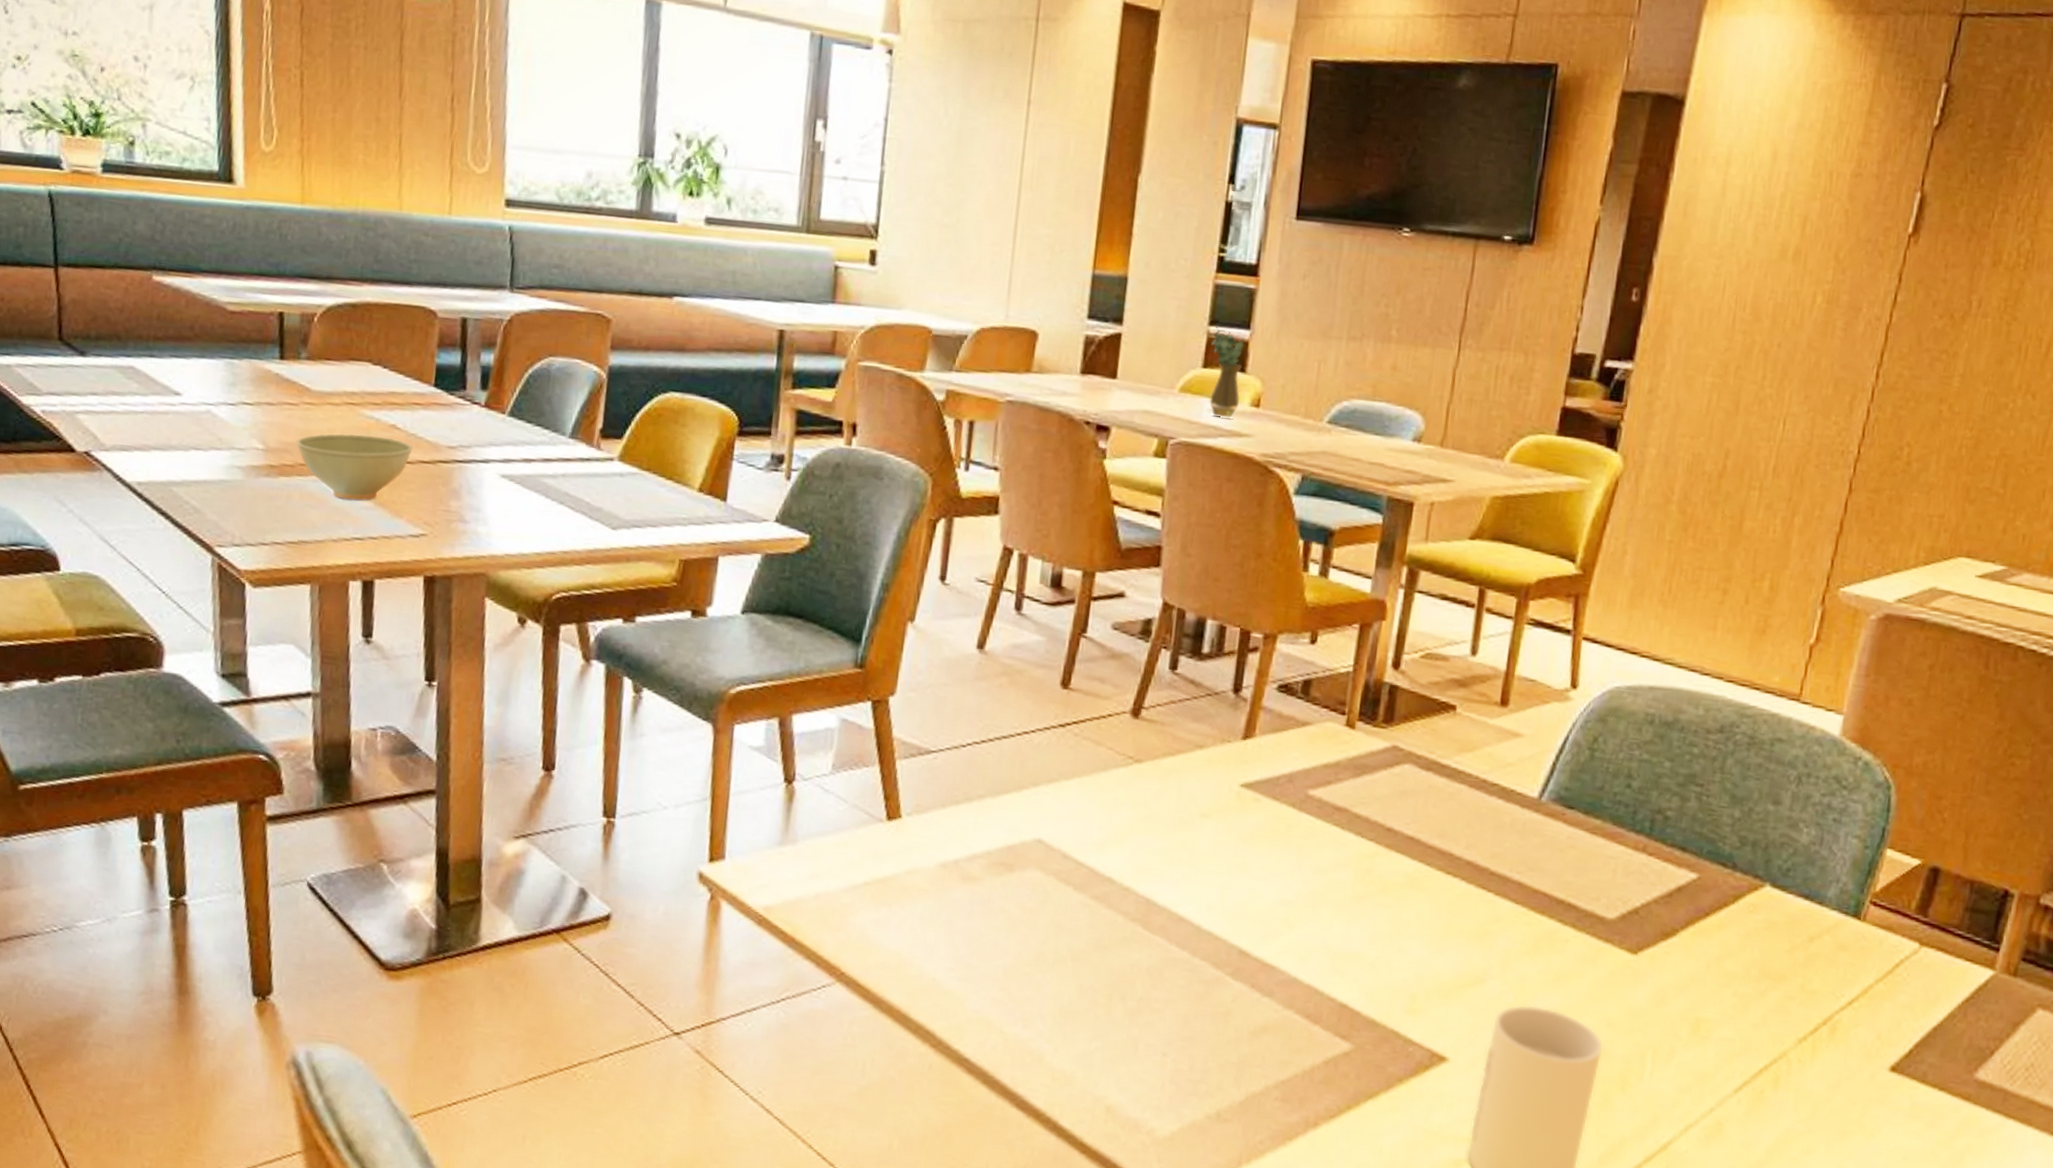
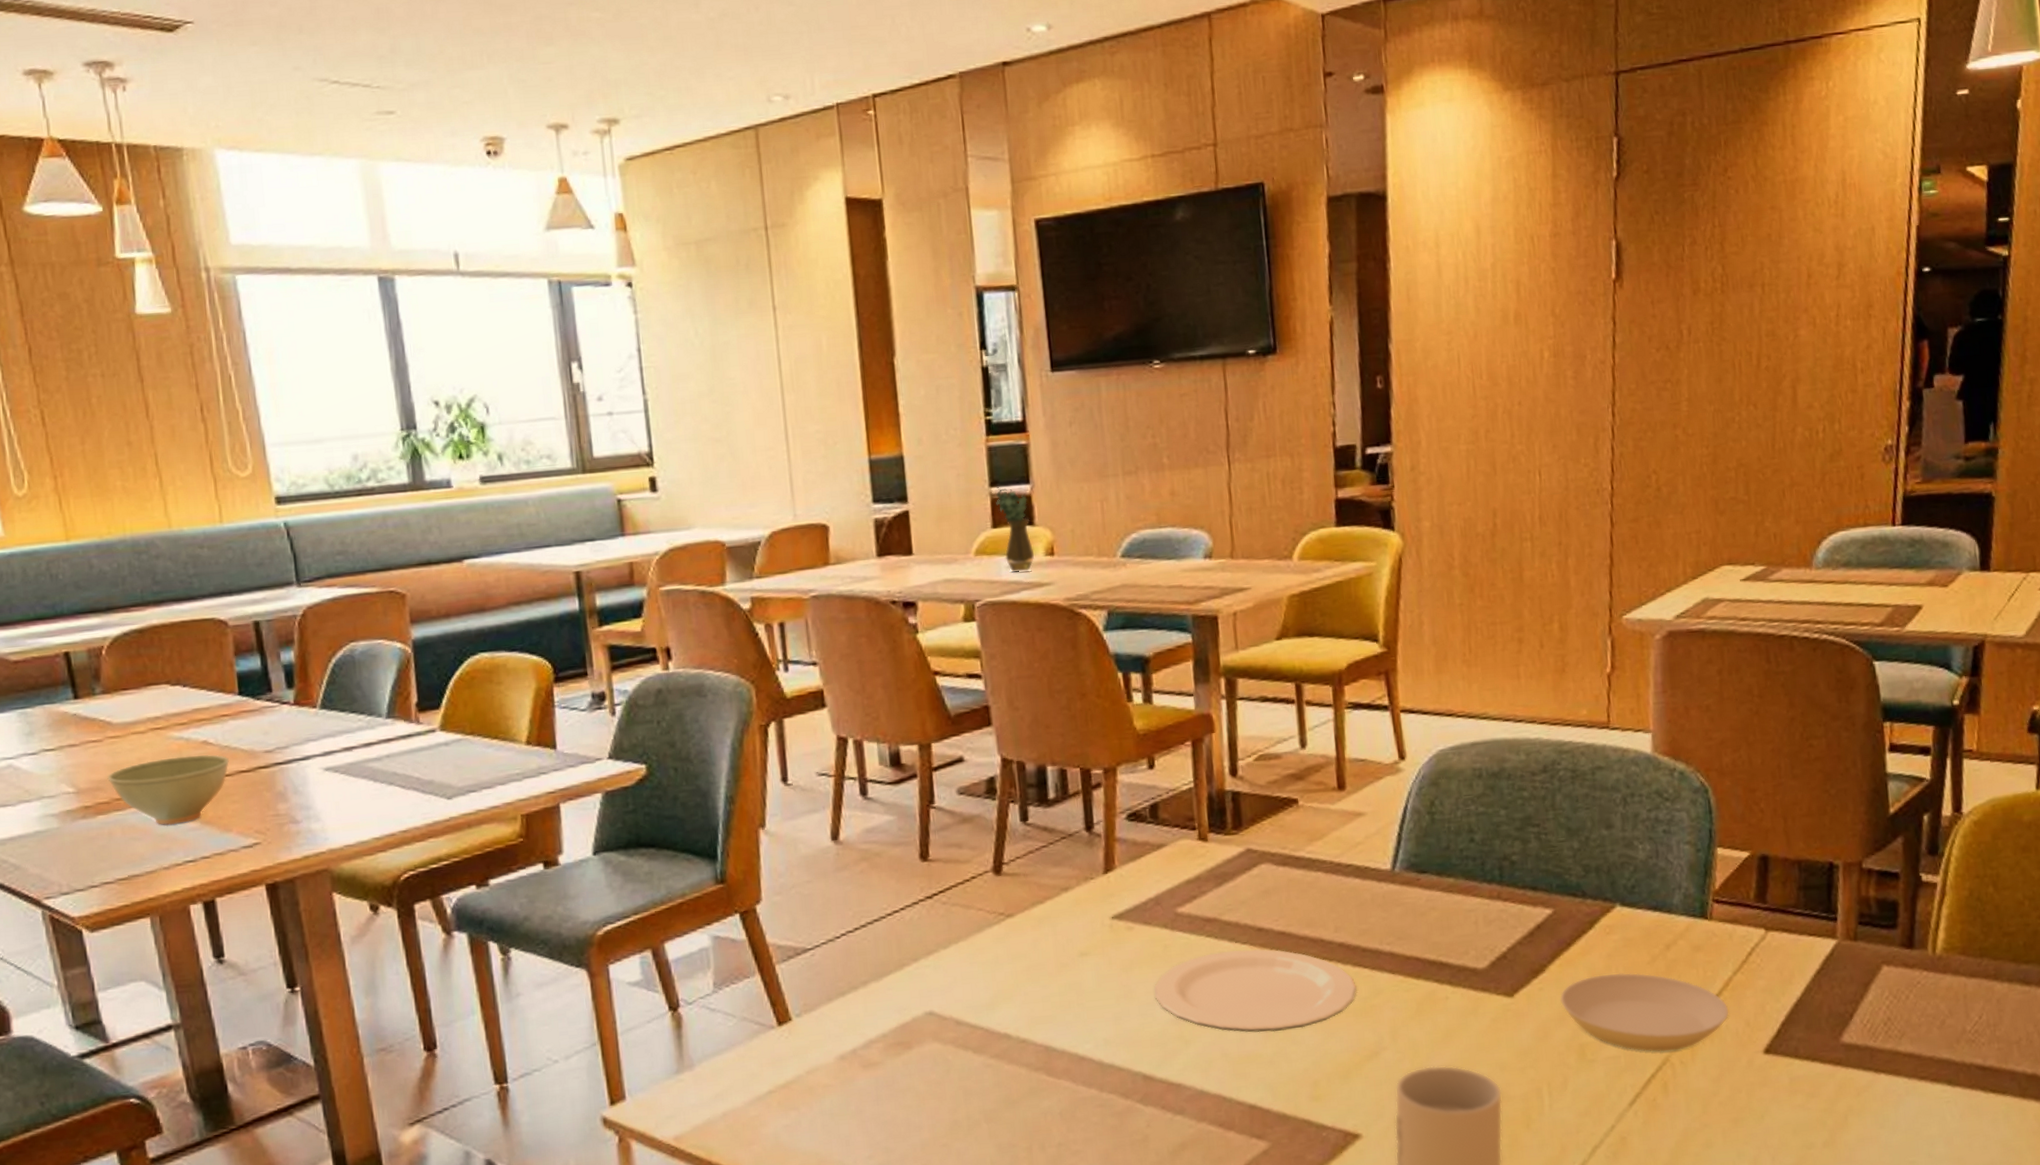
plate: none [1268,842,1476,938] -> present [1154,949,1357,1033]
saucer: none [1685,951,1862,1048] -> present [1560,973,1729,1052]

